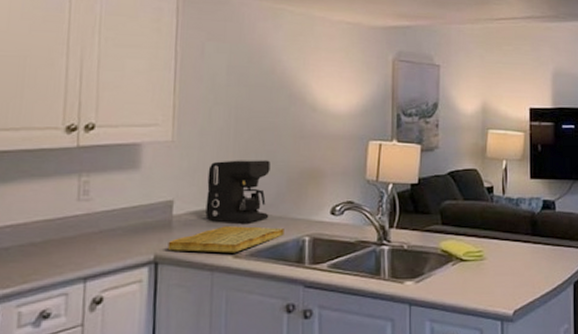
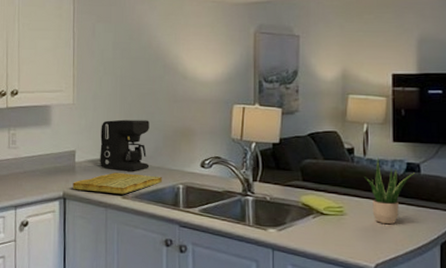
potted plant: none [502,195,551,266] -> present [363,156,416,224]

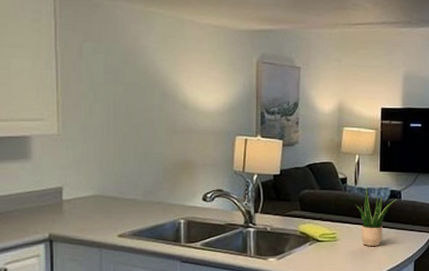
cutting board: present [72,172,162,195] -> none [60,210,162,233]
coffee maker: present [100,119,150,171] -> none [92,152,148,208]

